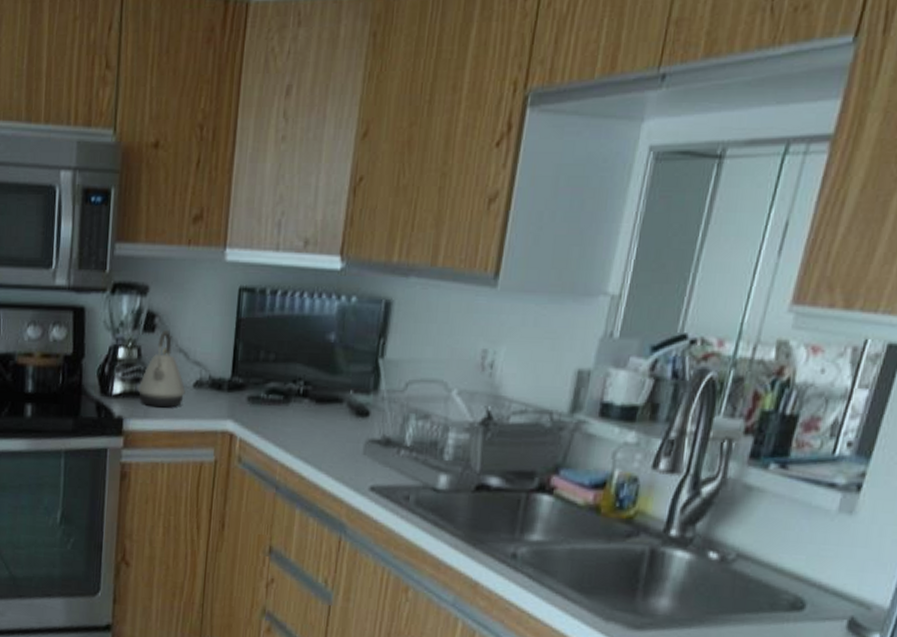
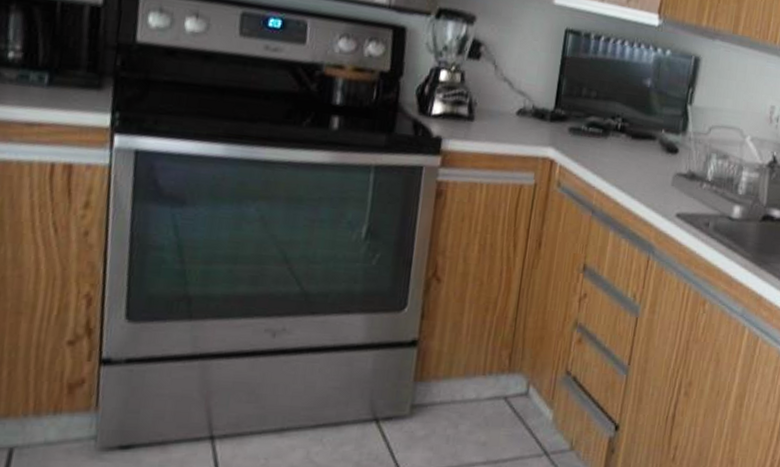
kettle: present [137,329,186,408] -> none [459,58,508,132]

